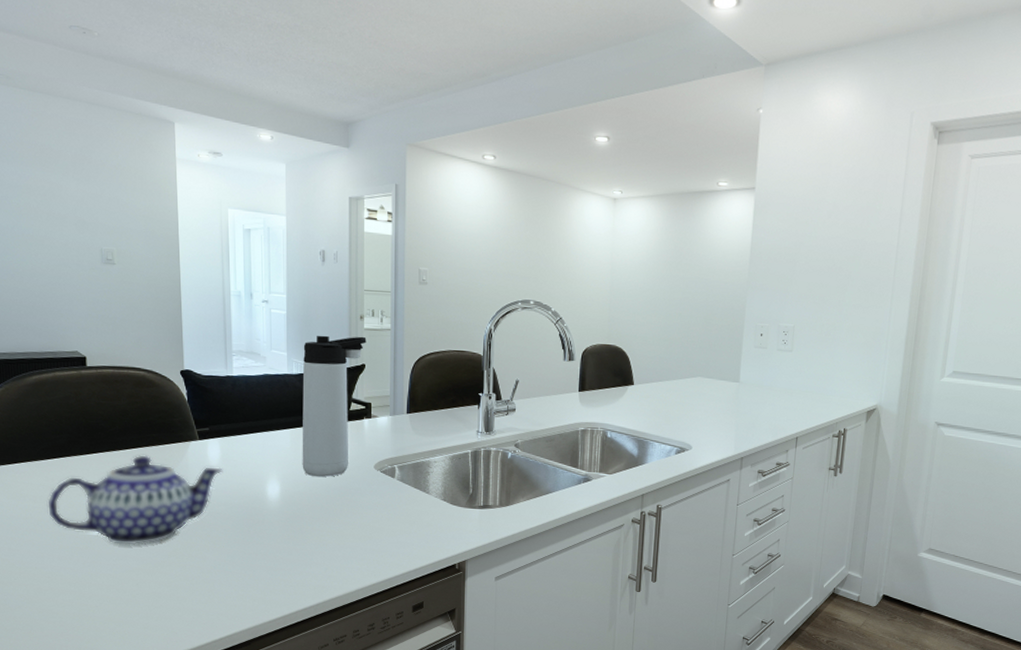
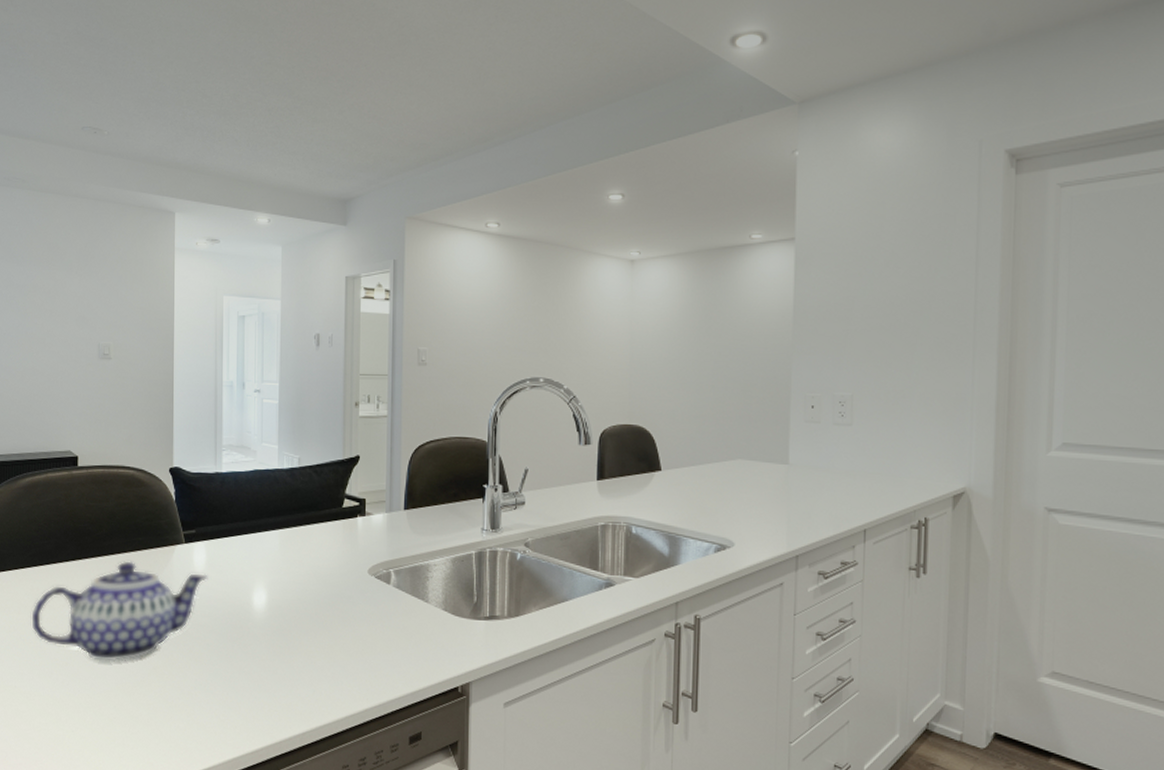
thermos bottle: present [302,335,367,477] -> none [291,425,362,584]

